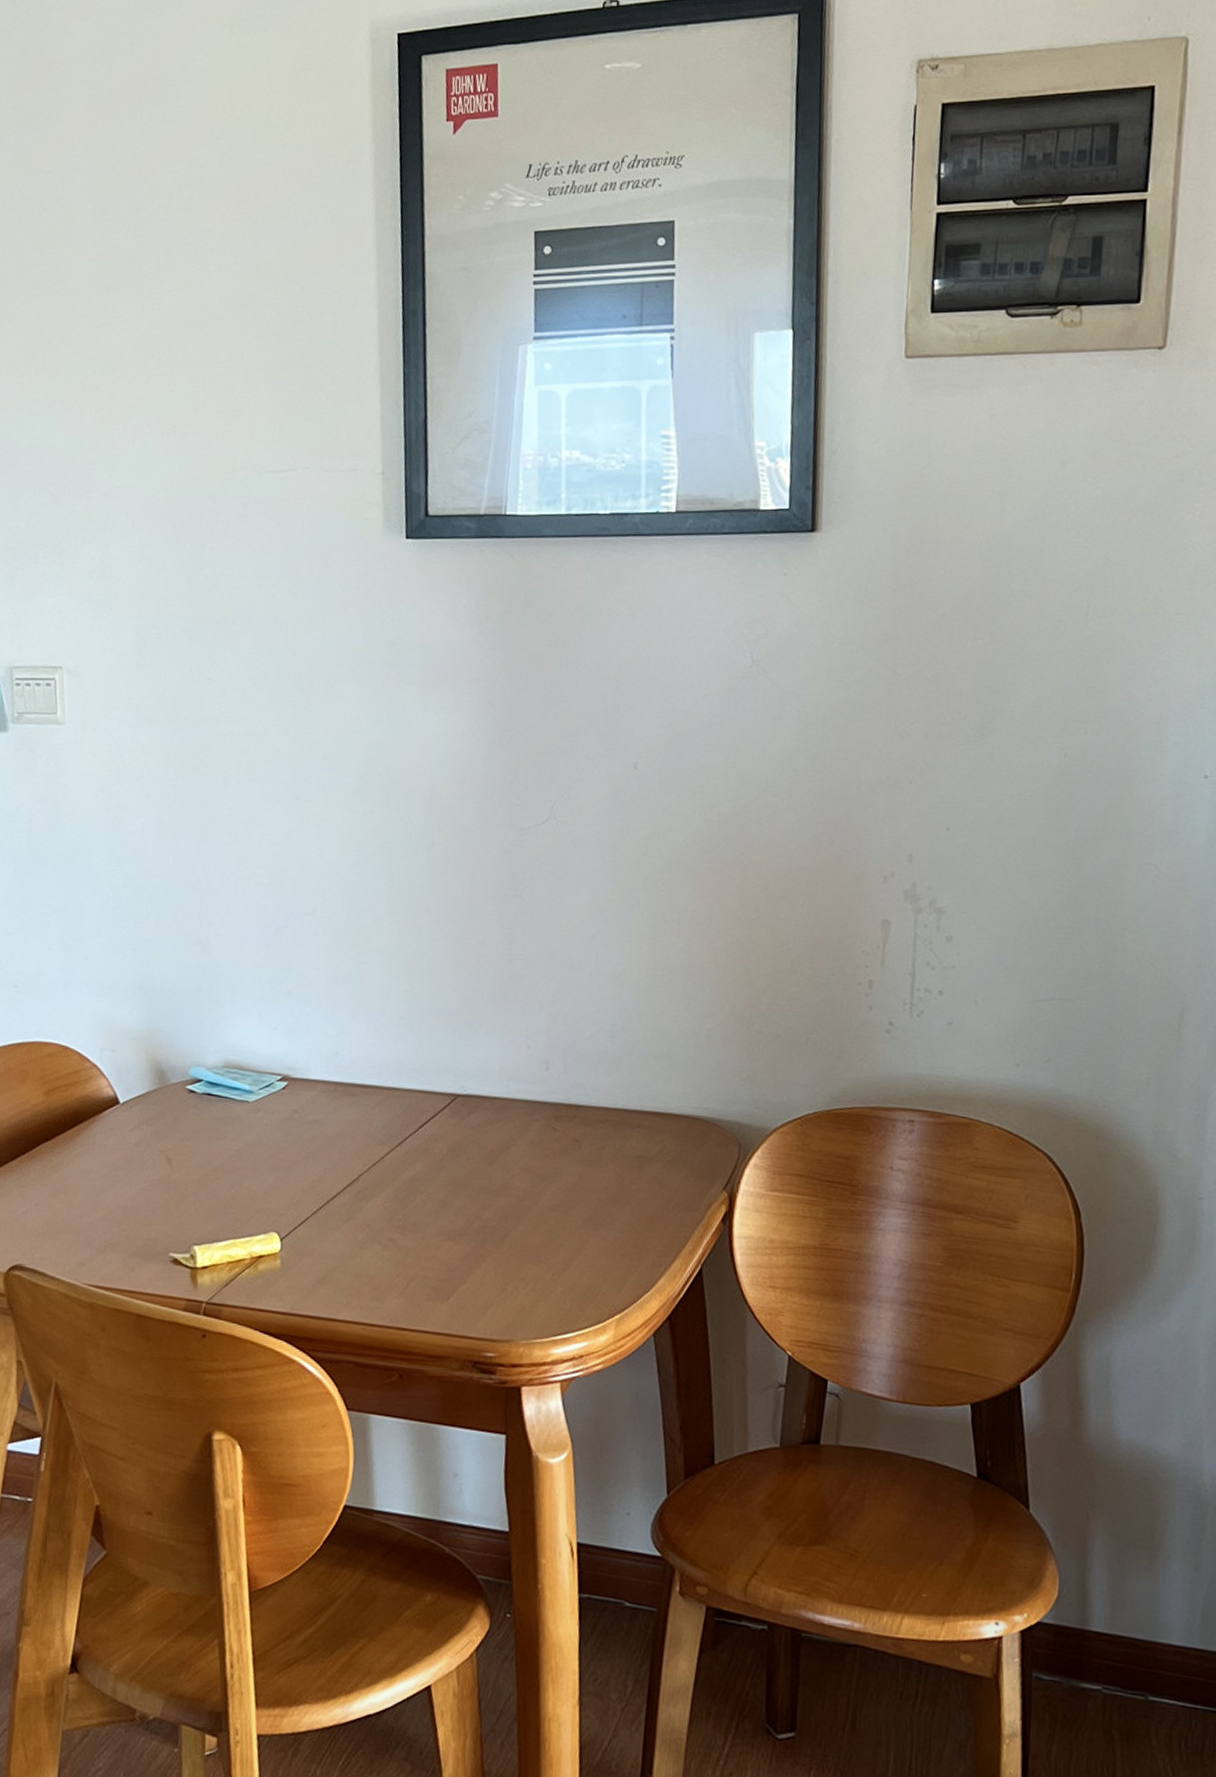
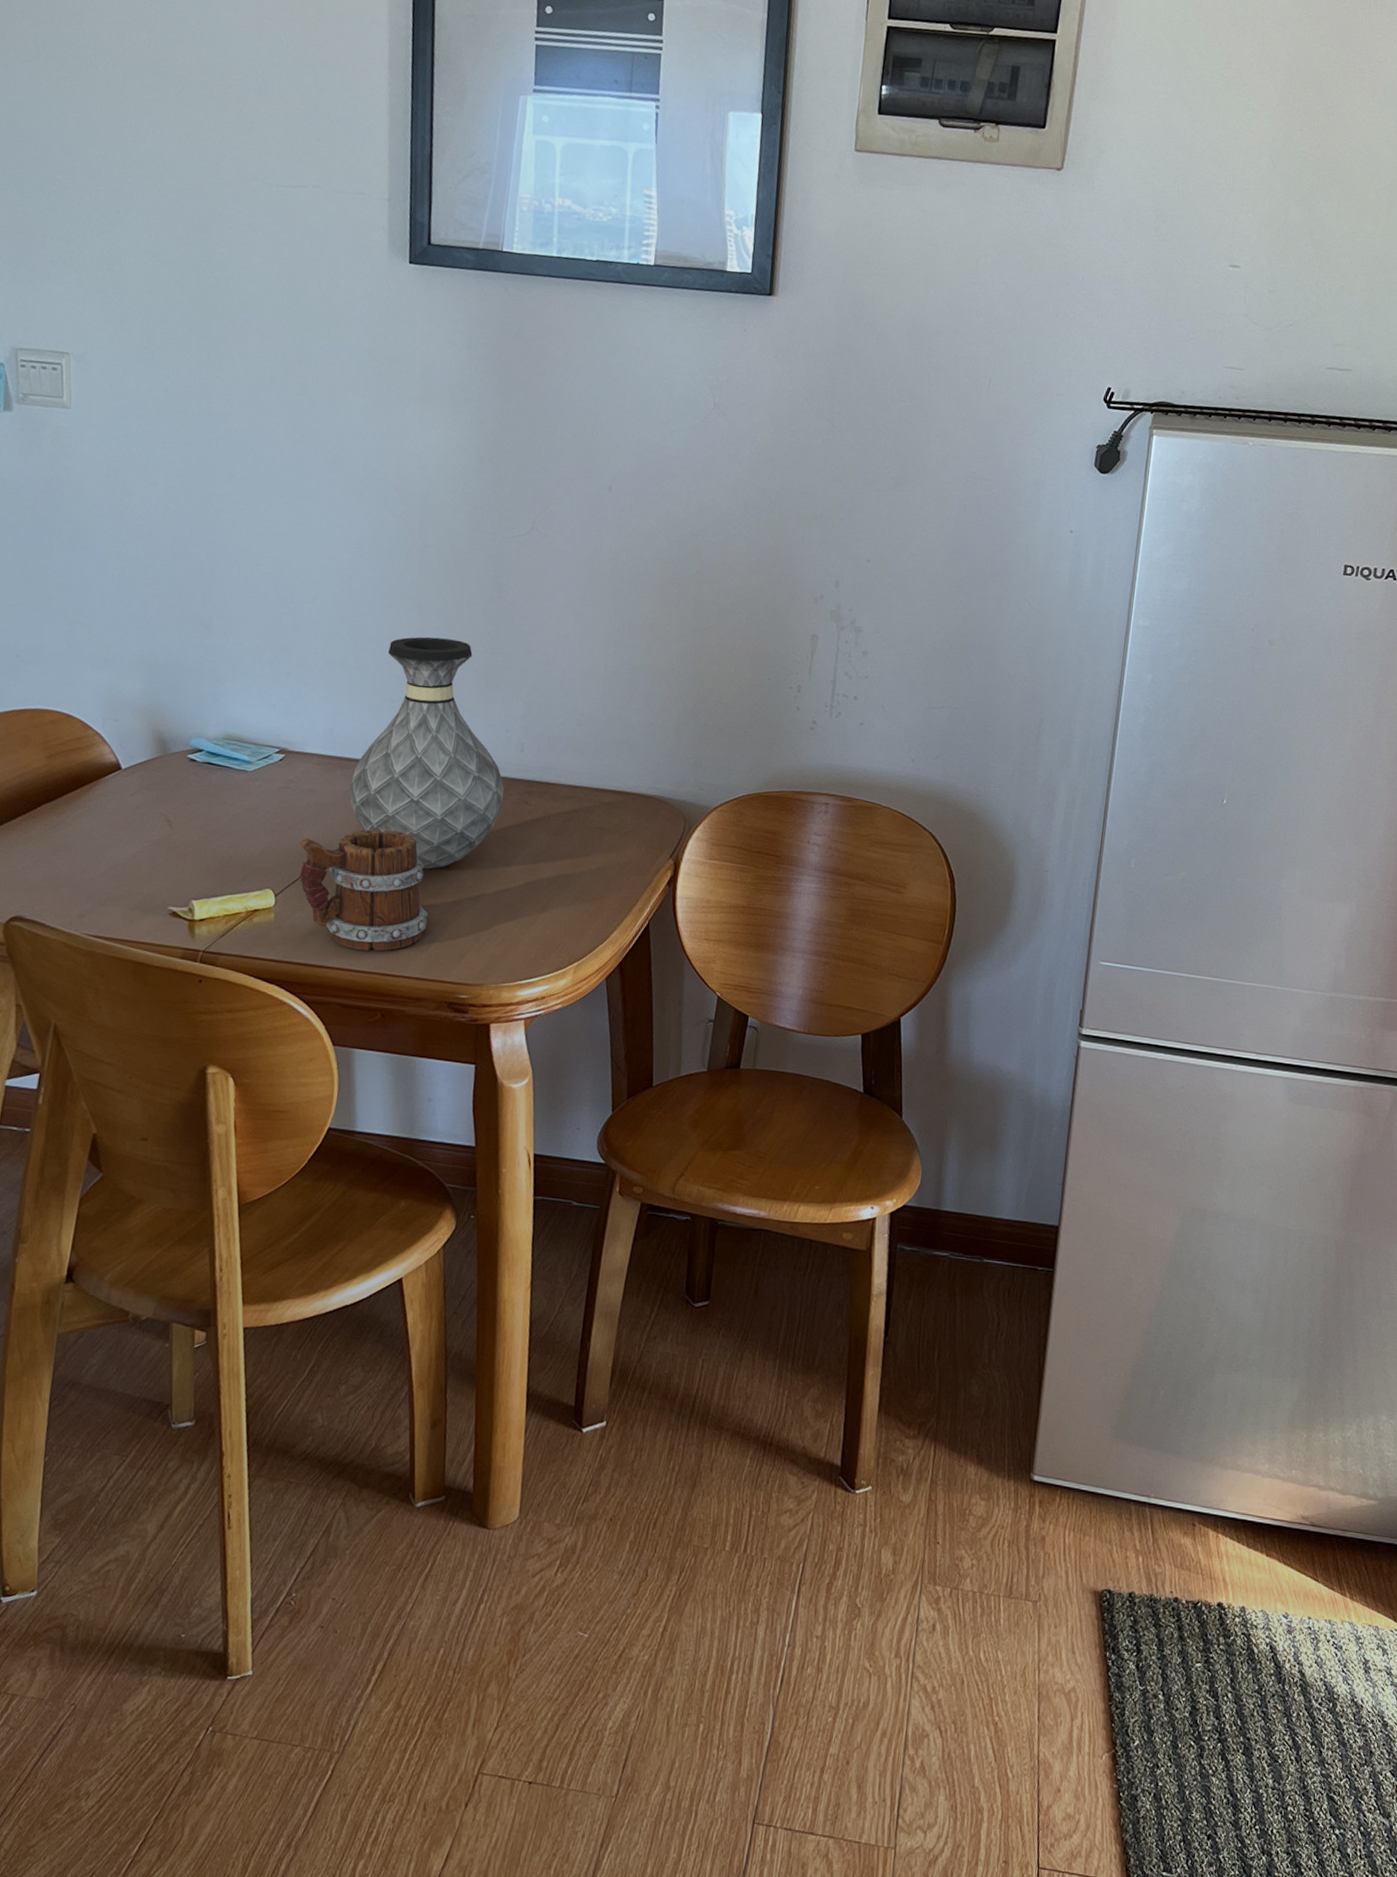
mug: none [306,1163,448,1302] -> present [299,829,428,952]
vase: none [357,944,529,1208] -> present [349,637,505,869]

